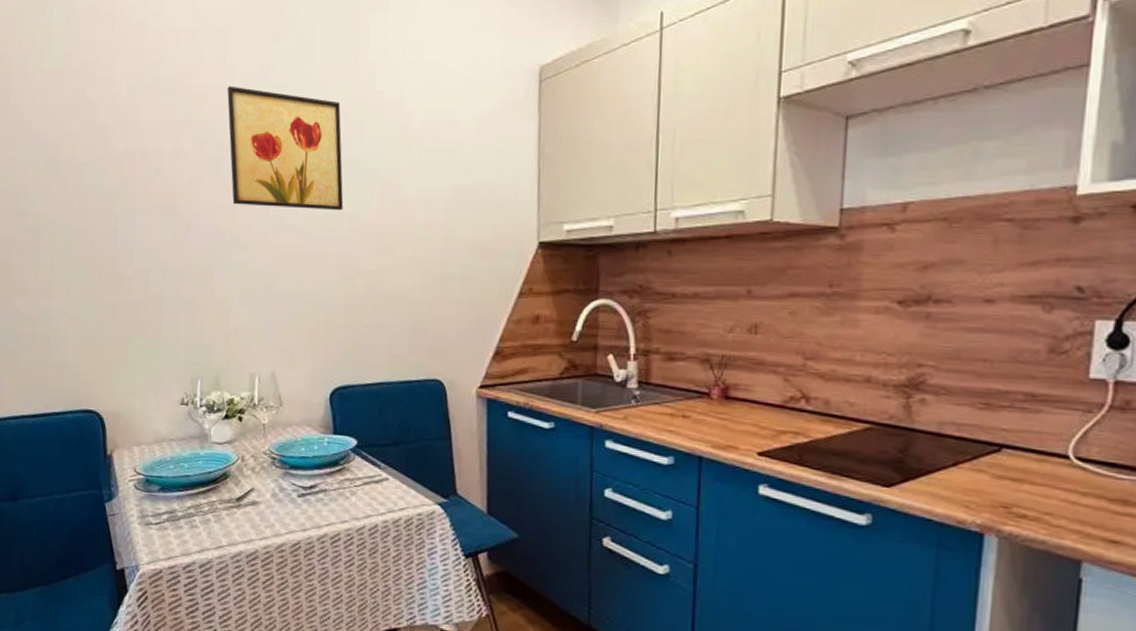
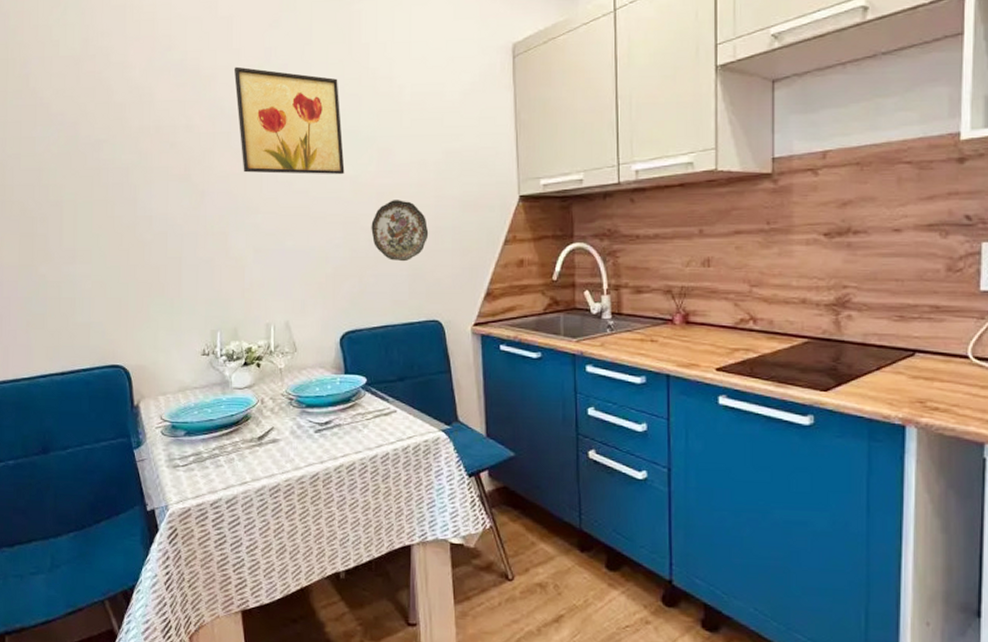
decorative plate: none [369,241,434,312] -> present [371,200,429,262]

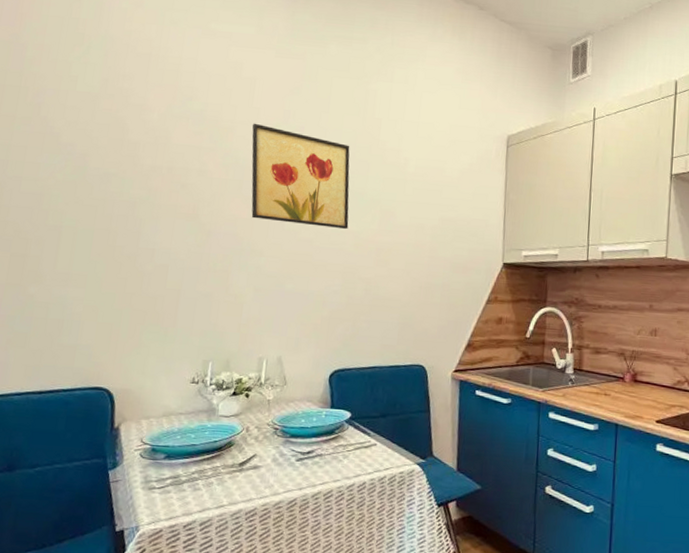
decorative plate: present [371,200,429,262] -> none [368,256,421,311]

